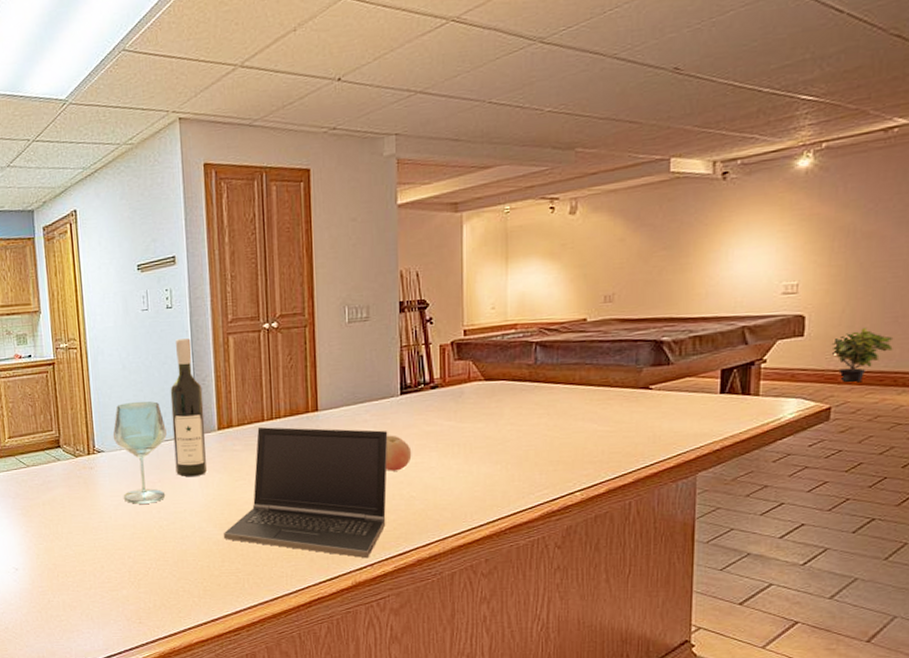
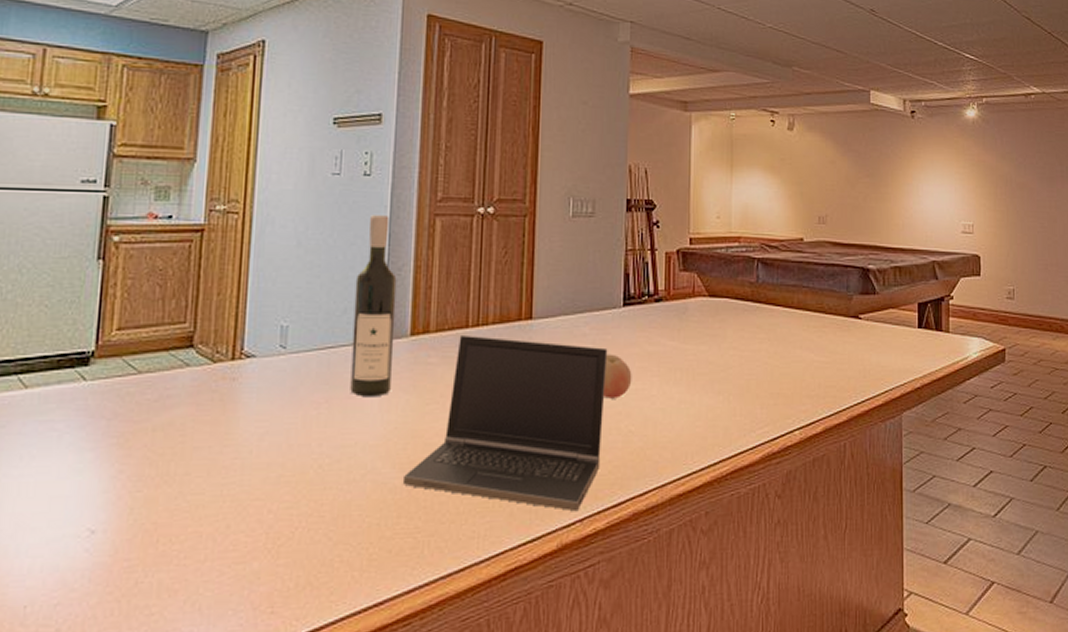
wine glass: present [112,401,167,504] -> none [270,290,344,433]
potted plant: present [831,327,893,383] -> none [1001,272,1046,326]

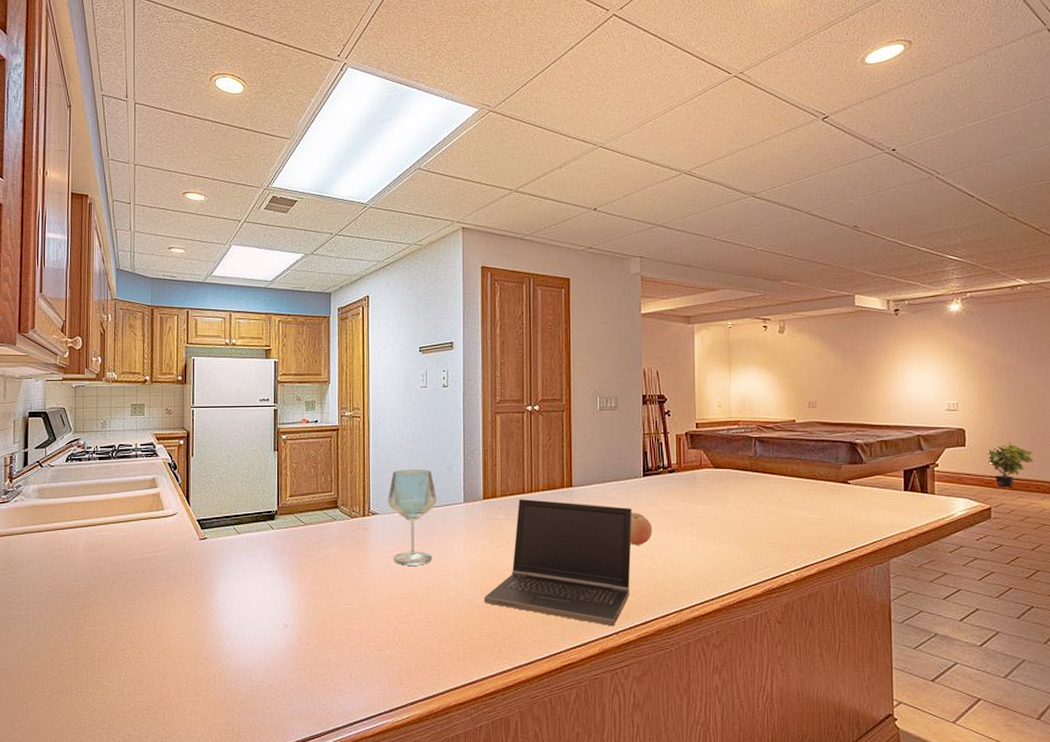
wine glass: none [270,290,344,433] -> present [387,469,437,566]
bottle: present [350,215,397,397] -> none [442,415,472,542]
potted plant: none [1001,272,1046,326] -> present [987,442,1034,488]

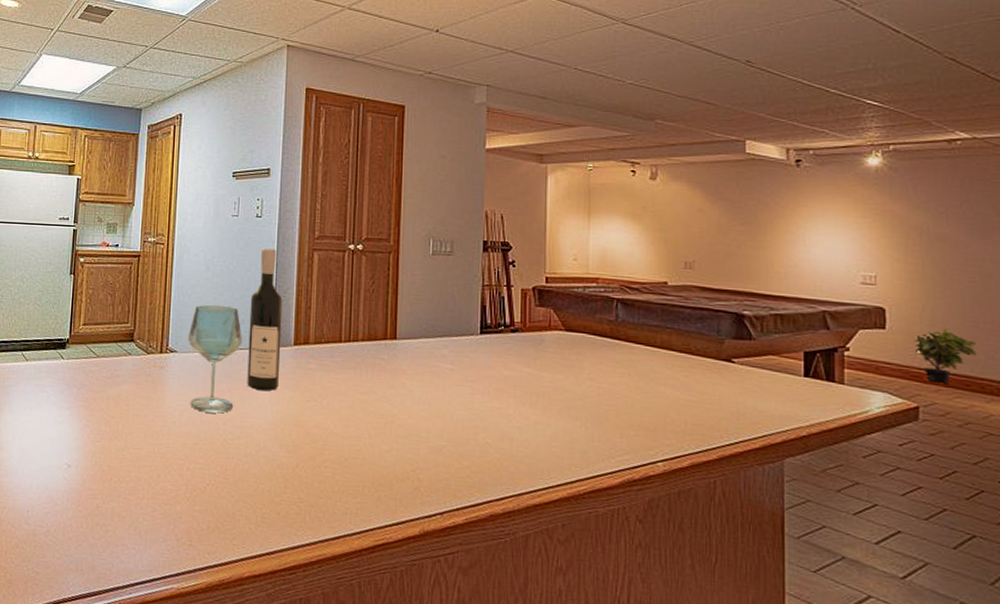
bottle: none [442,415,472,542] -> present [247,248,283,391]
laptop computer: present [484,498,632,627] -> none [289,347,466,506]
fruit: present [630,512,653,545] -> none [462,374,489,414]

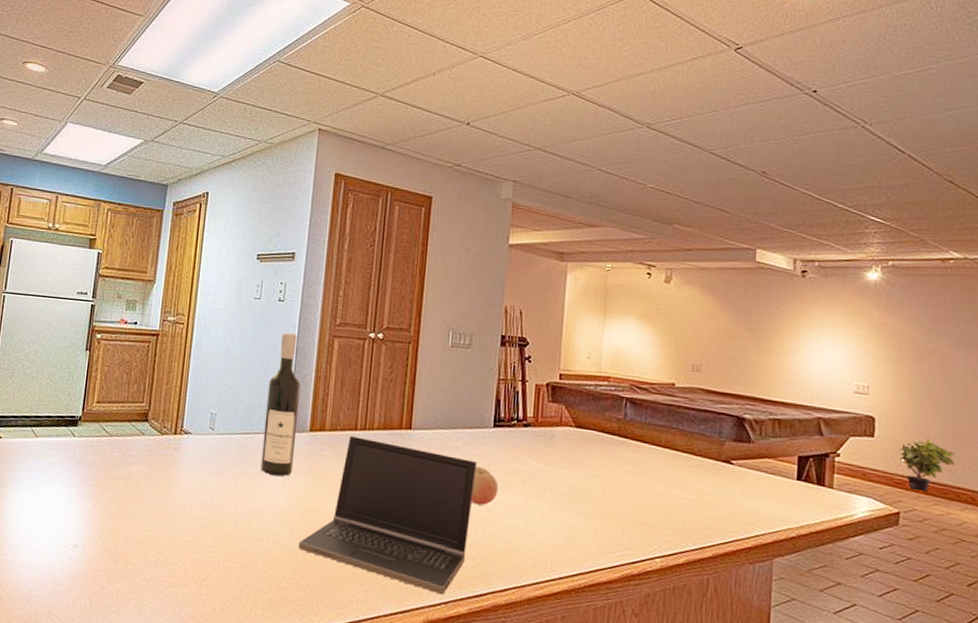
wine glass: present [187,304,242,413] -> none [202,387,258,497]
laptop computer: none [289,347,466,506] -> present [299,435,477,595]
fruit: none [462,374,489,414] -> present [471,466,499,506]

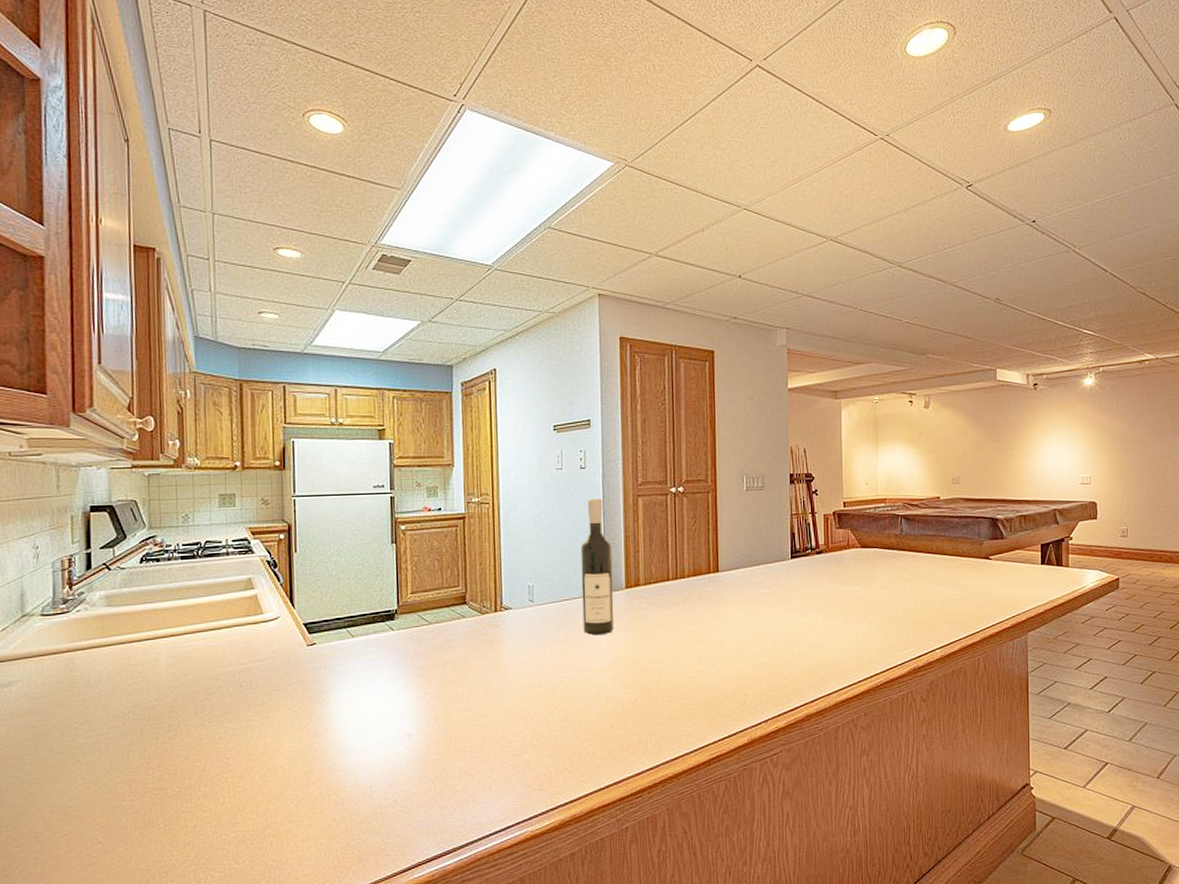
laptop computer: present [299,435,477,595] -> none [628,586,781,715]
fruit: present [471,466,499,506] -> none [778,596,801,630]
potted plant: present [899,438,955,492] -> none [1116,514,1157,559]

